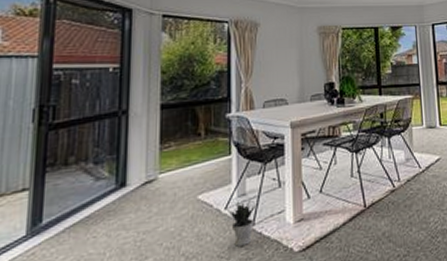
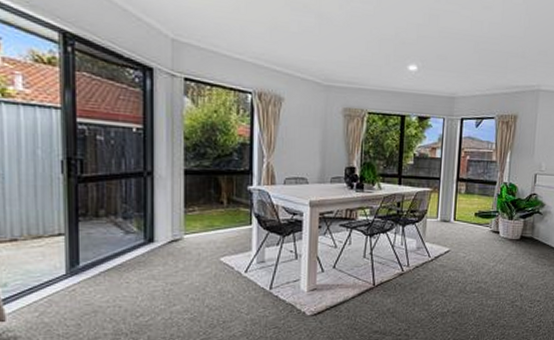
potted plant: present [228,200,257,247] -> none [247,267,274,305]

